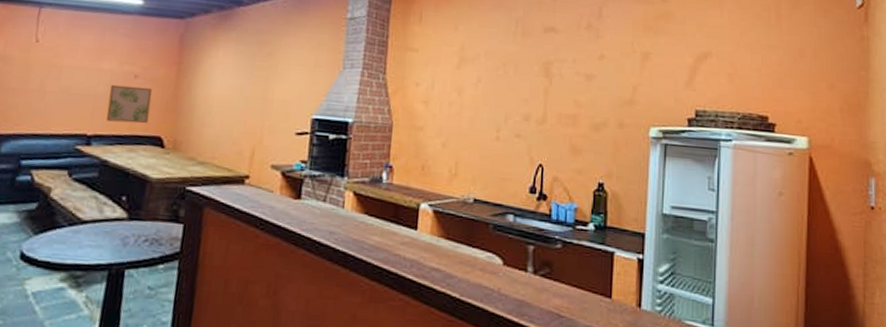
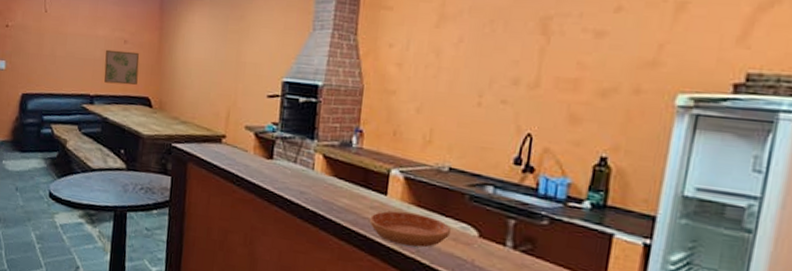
saucer: none [401,245,477,281] -> present [369,211,450,248]

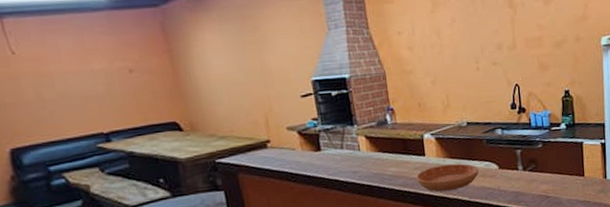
wall art: present [104,49,140,85] -> none [108,79,158,117]

